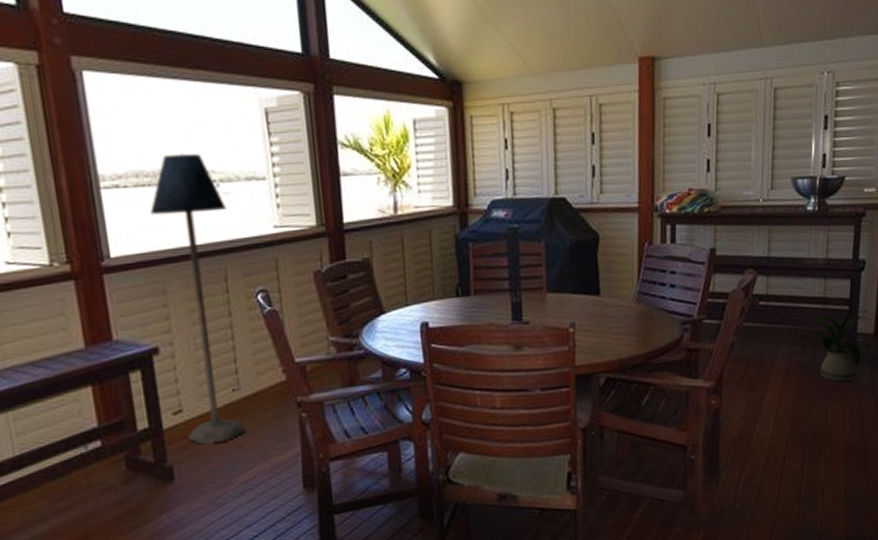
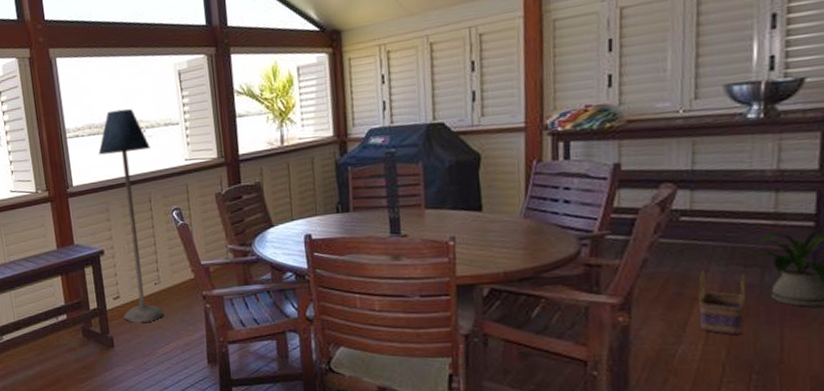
basket: none [771,353,804,411] -> present [698,271,746,335]

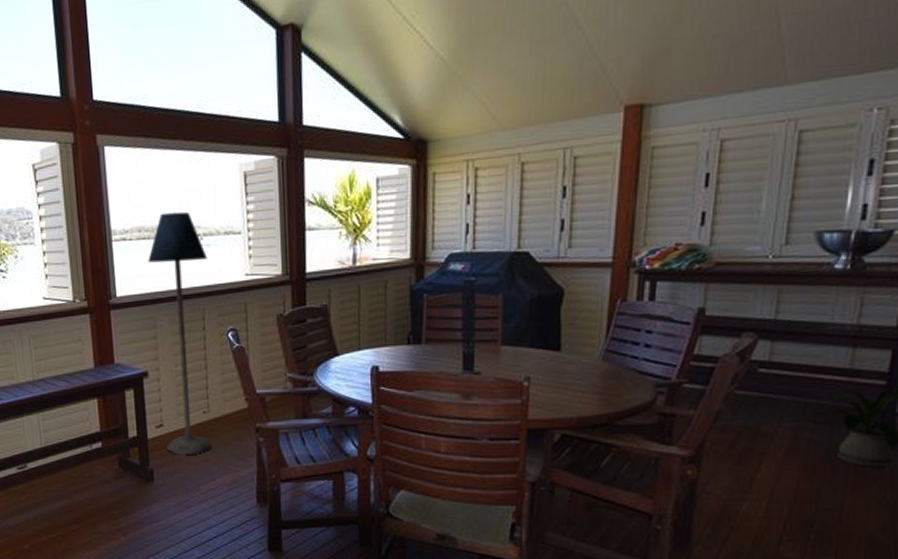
basket: present [698,271,746,335] -> none [767,426,815,493]

